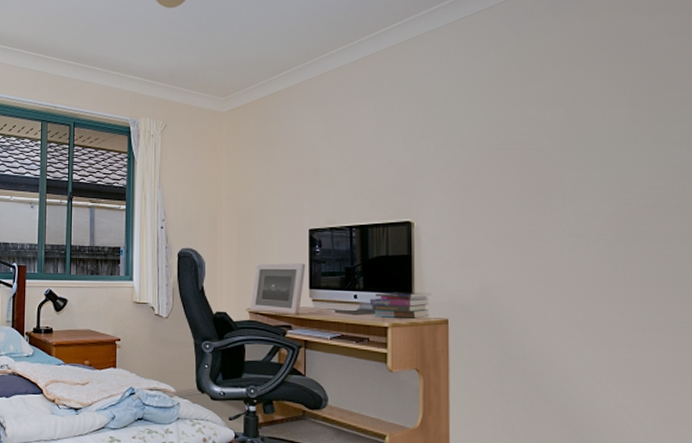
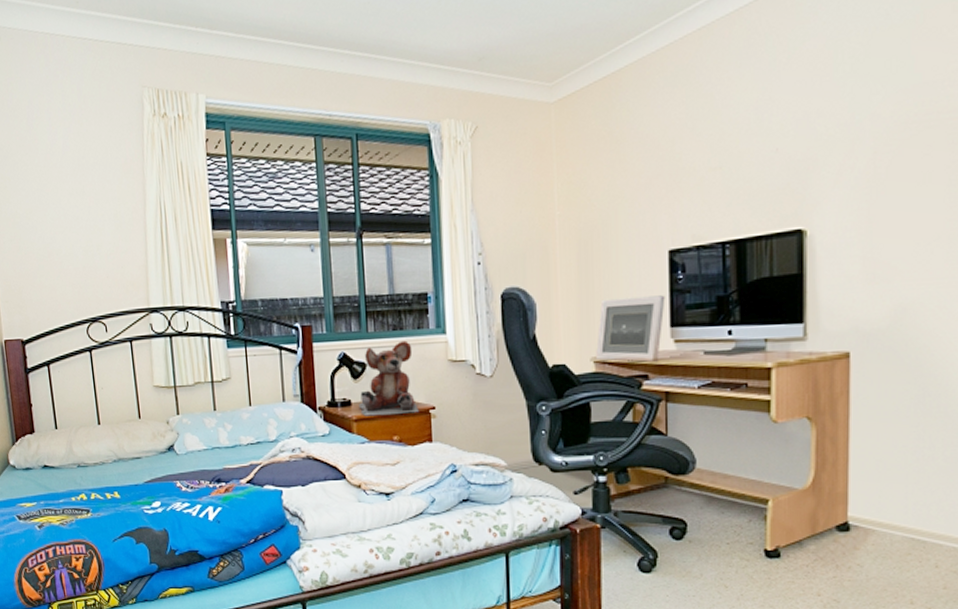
stuffed animal: none [58,283,107,343] -> present [358,340,419,416]
books: present [370,292,431,319] -> none [749,320,828,357]

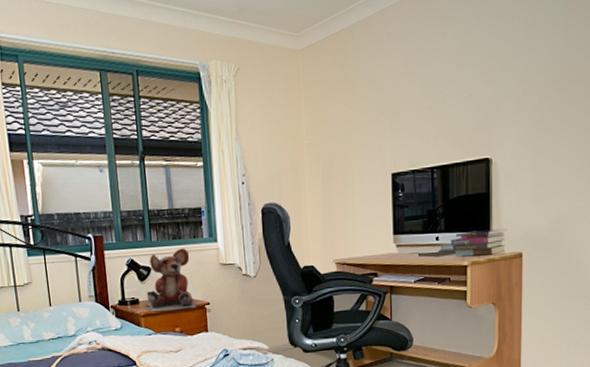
picture frame: present [595,295,666,363] -> none [336,209,390,264]
books: none [749,320,828,357] -> present [451,228,507,257]

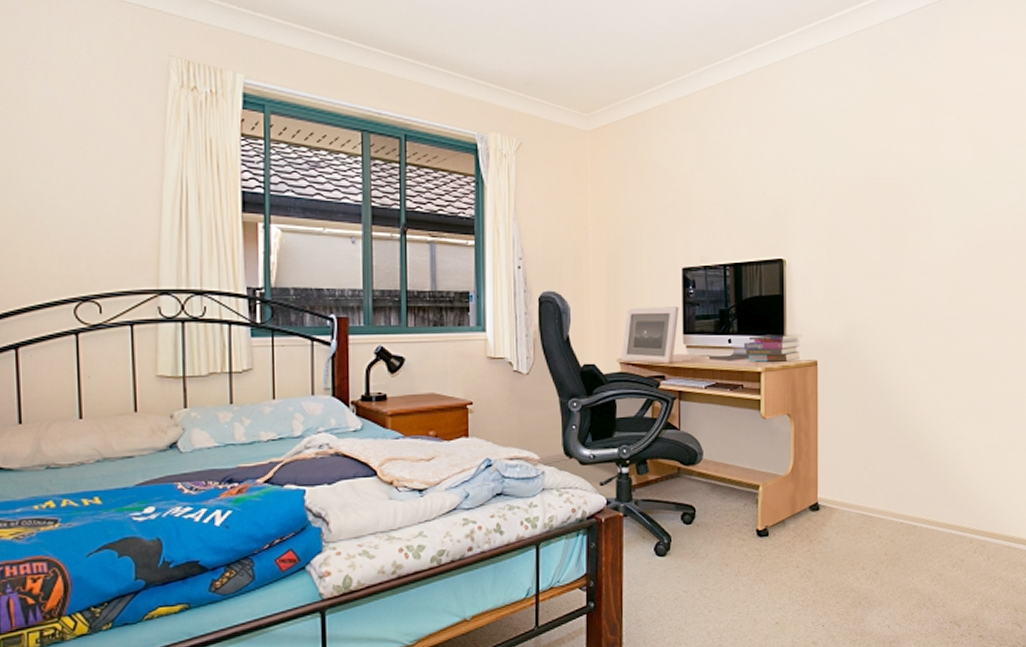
stuffed animal: present [145,248,196,312] -> none [394,336,456,411]
picture frame: none [336,209,390,264] -> present [620,306,679,365]

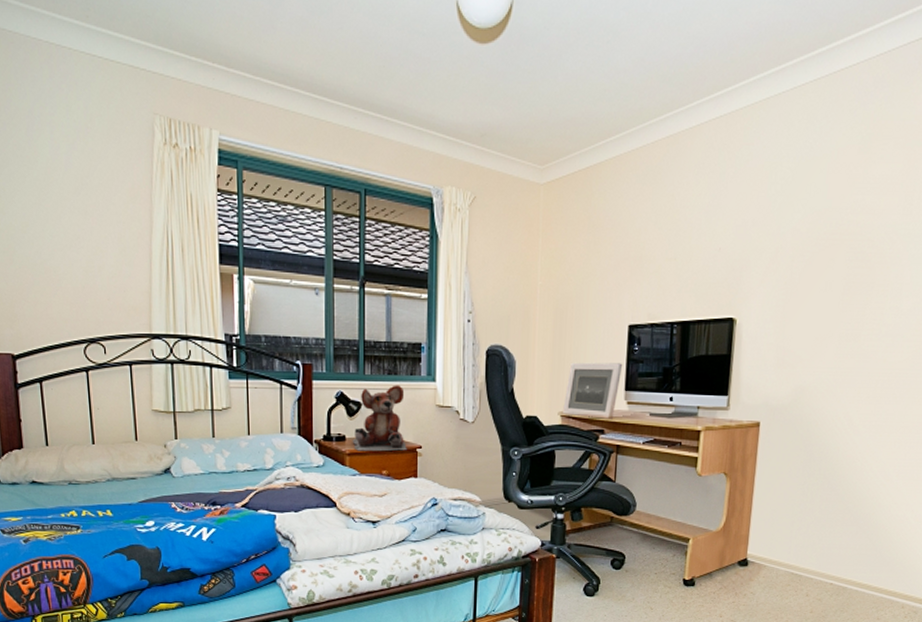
stuffed animal: none [394,336,456,411] -> present [352,385,407,452]
books: present [744,334,802,362] -> none [685,394,747,422]

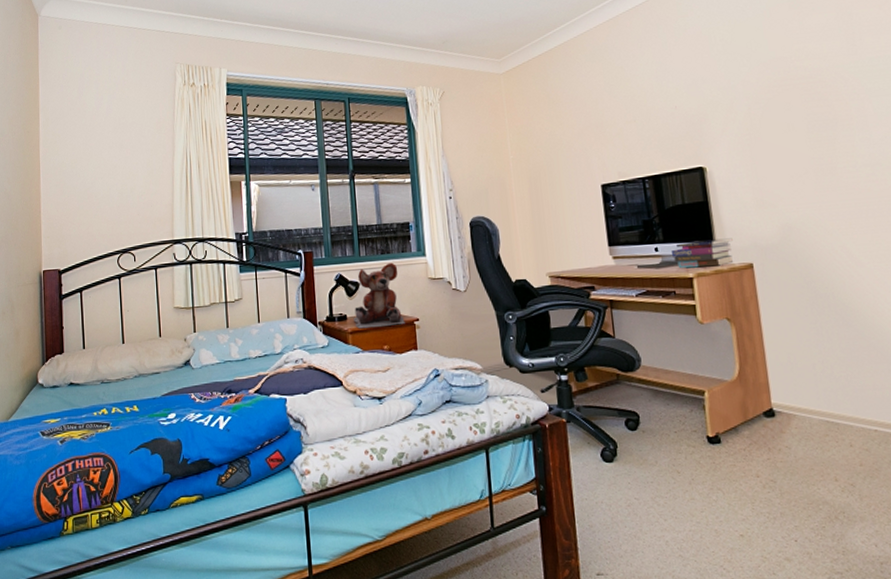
picture frame: present [562,362,623,420] -> none [549,220,603,277]
books: none [685,394,747,422] -> present [672,238,733,269]

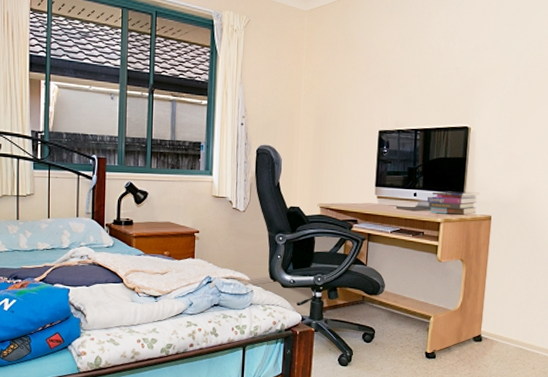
stuffed animal: present [353,262,405,329] -> none [138,177,186,235]

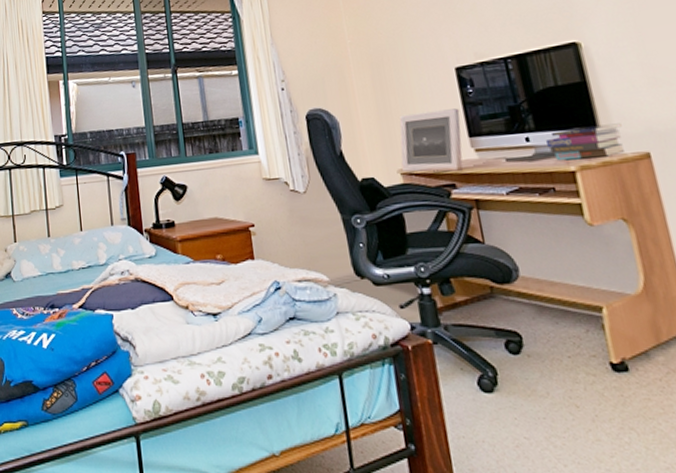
picture frame: none [321,161,374,212] -> present [399,108,463,173]

